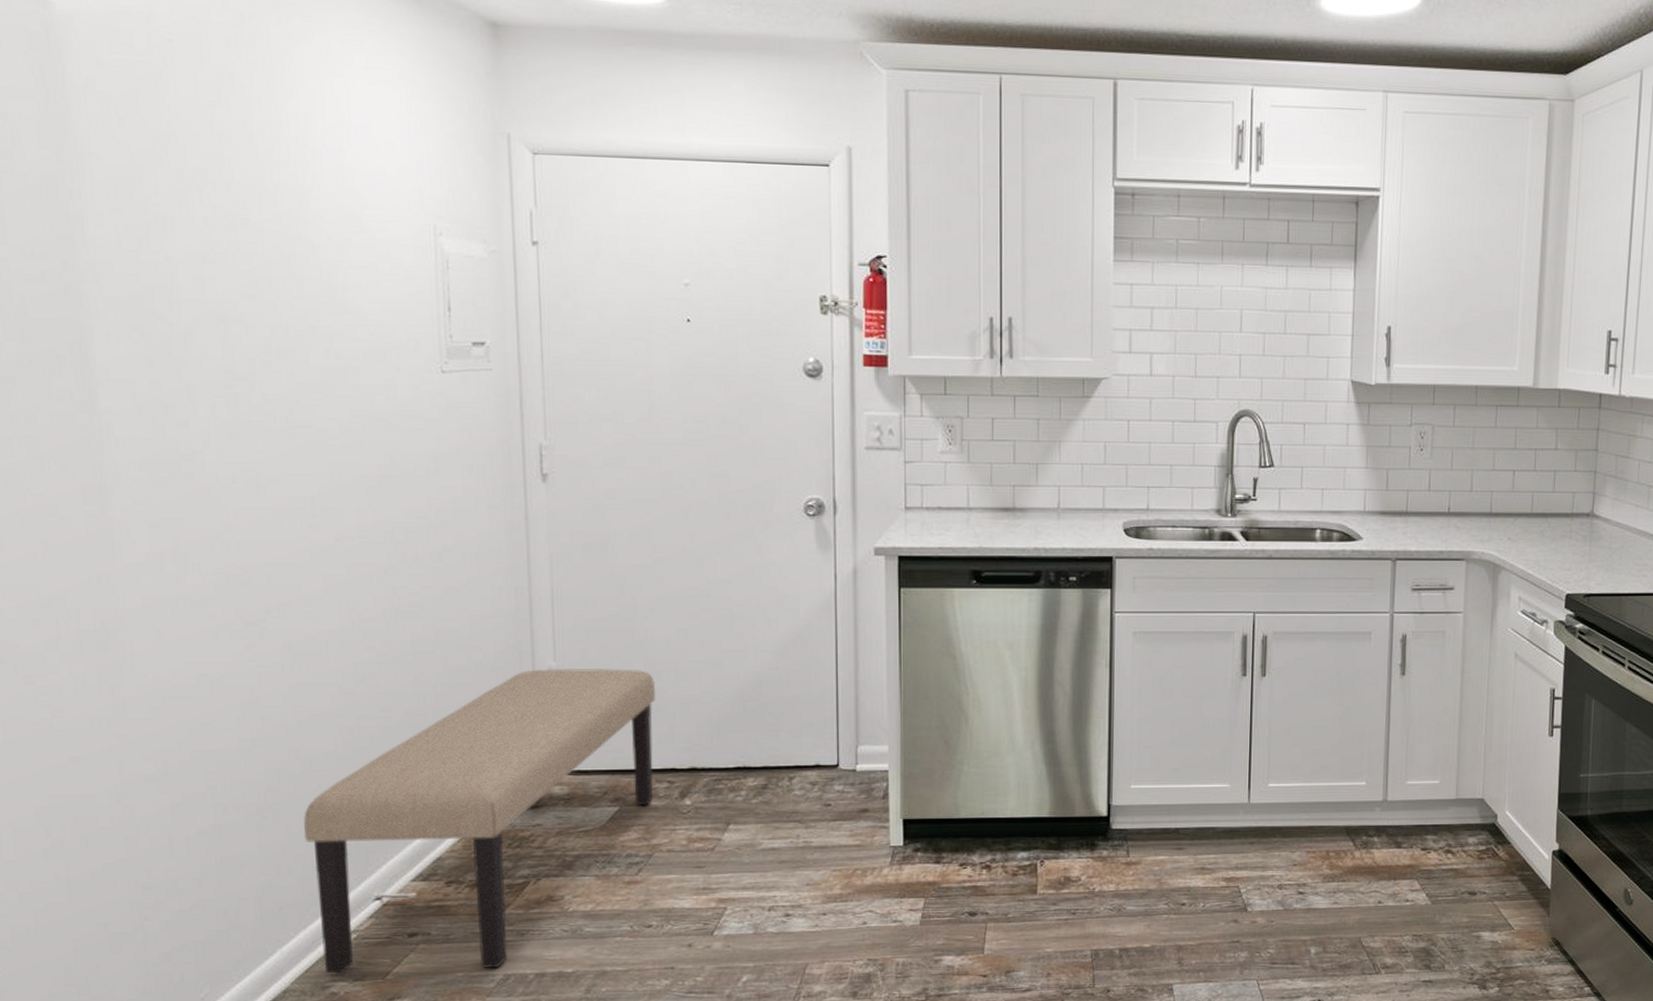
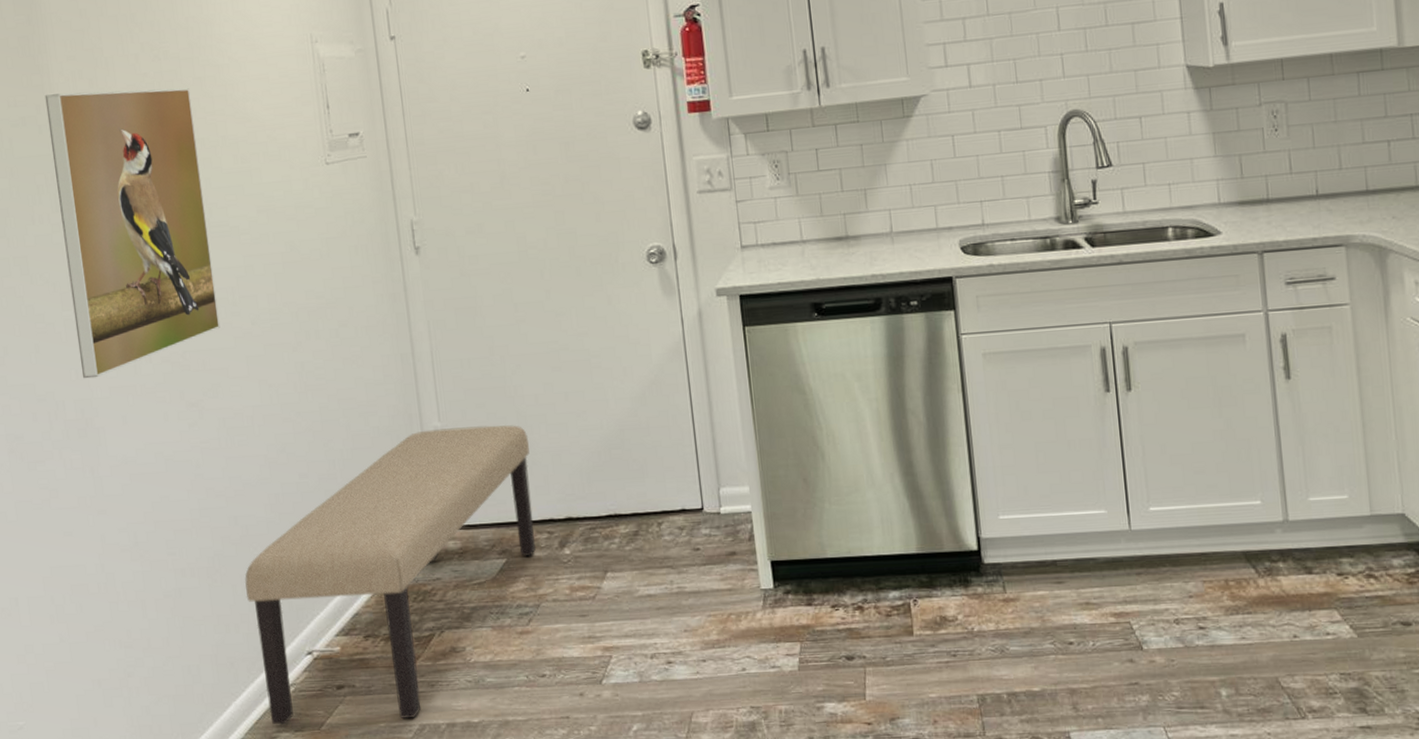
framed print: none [75,249,294,585] -> present [44,88,221,379]

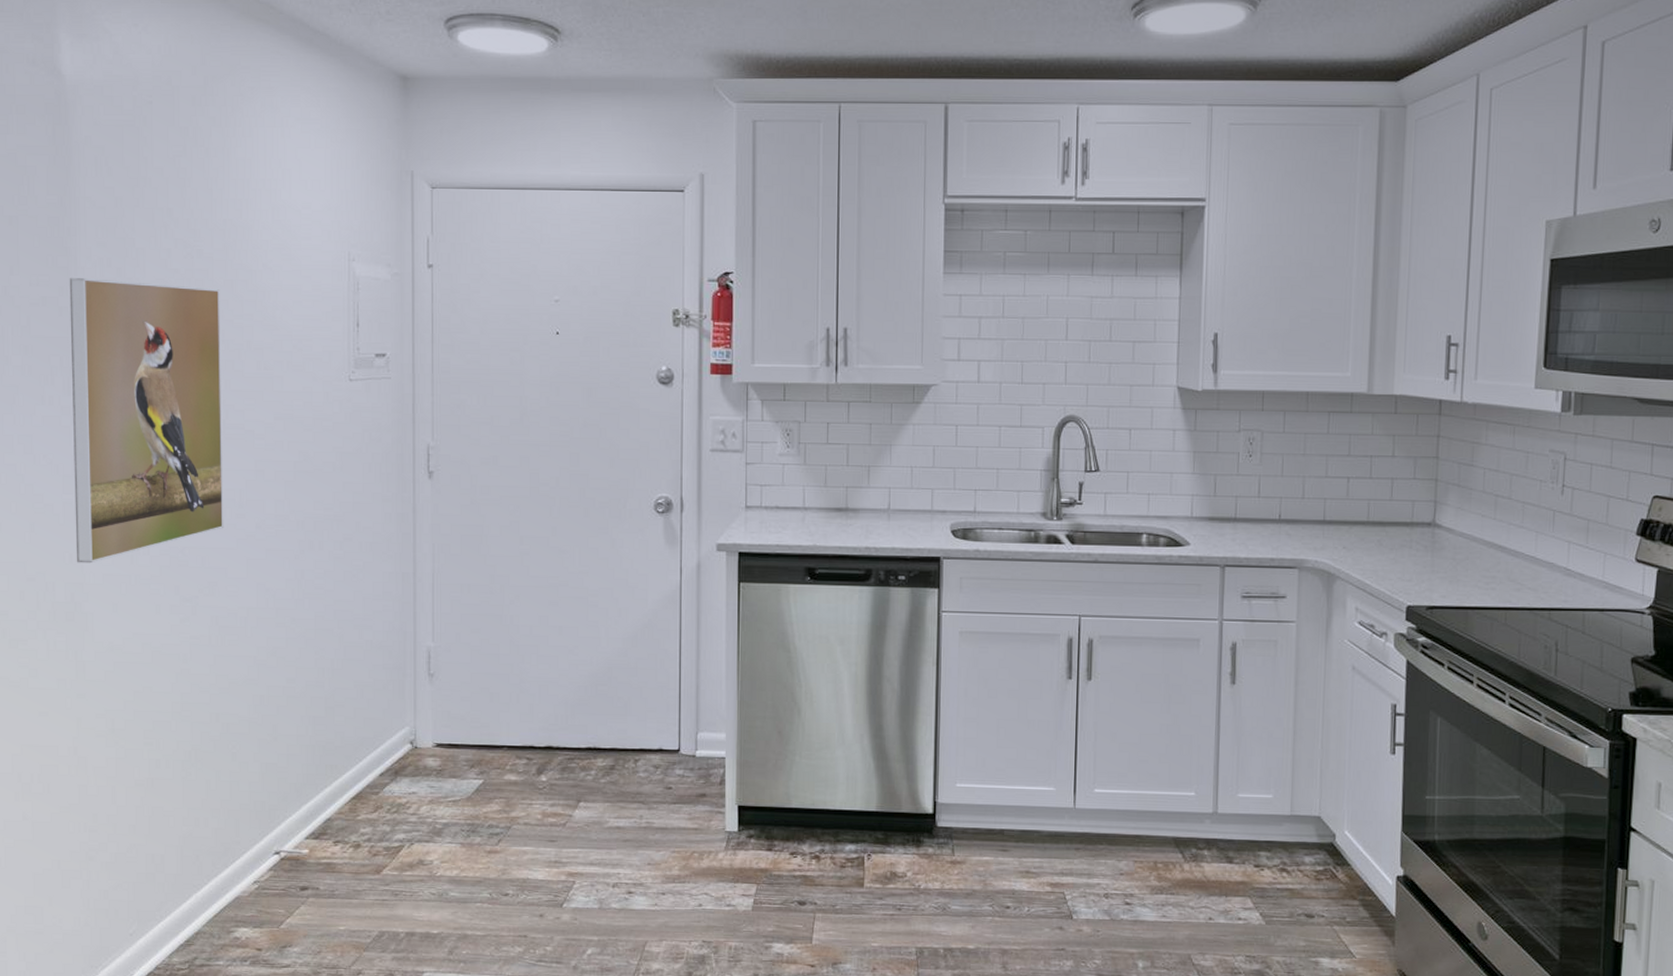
bench: present [244,424,536,725] -> none [219,649,518,925]

